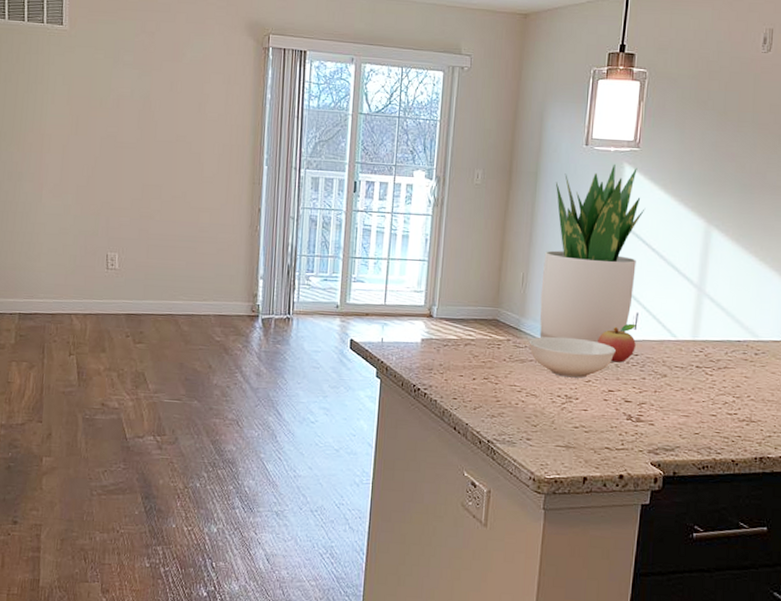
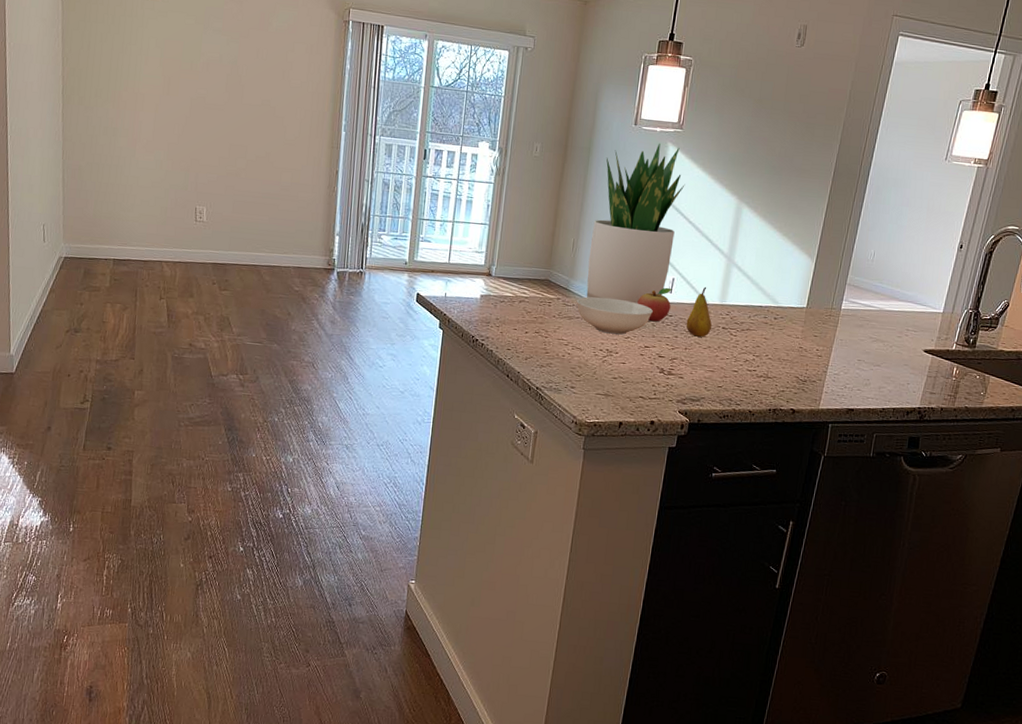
fruit: none [654,321,683,378] -> present [686,286,712,337]

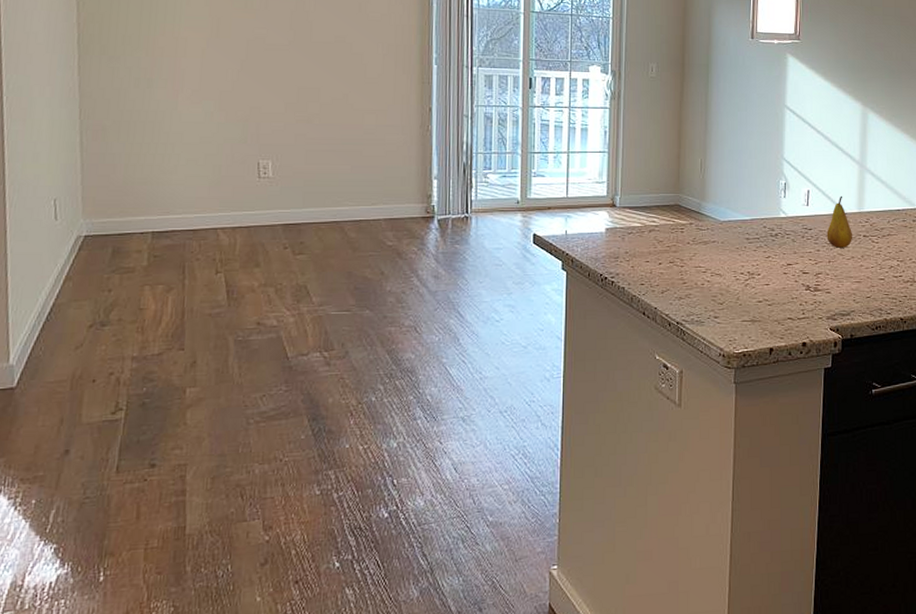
bowl: present [576,297,653,335] -> none [710,217,791,255]
planter: present [586,143,685,304] -> none [719,55,809,221]
fruit: present [637,287,672,322] -> none [774,200,809,237]

